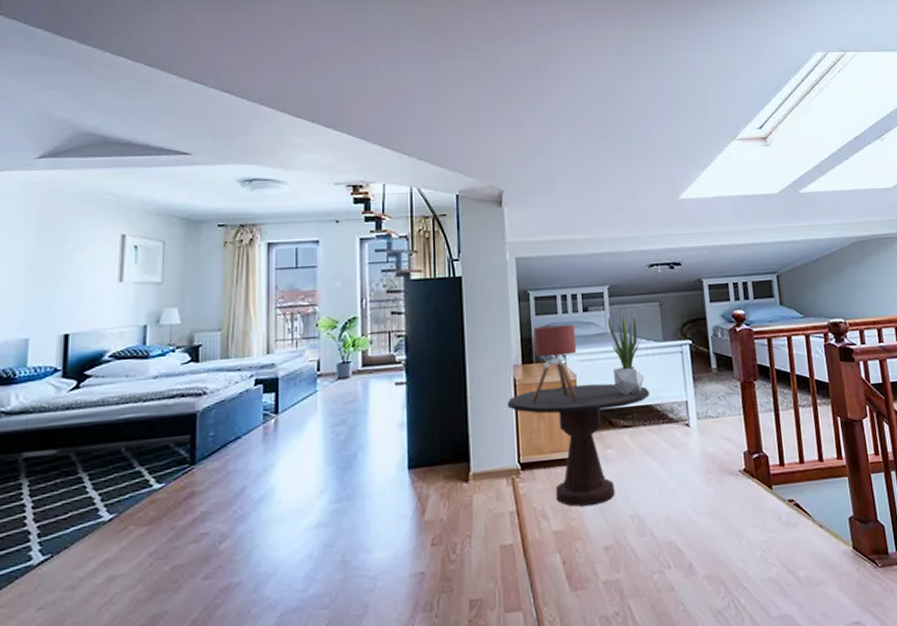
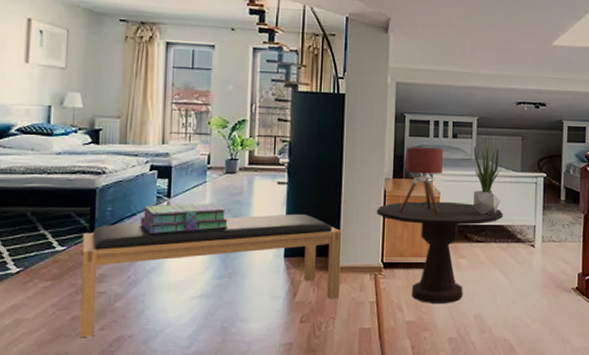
bench: none [180,416,475,592] -> present [79,213,342,338]
stack of books: none [246,414,343,458] -> present [140,203,228,234]

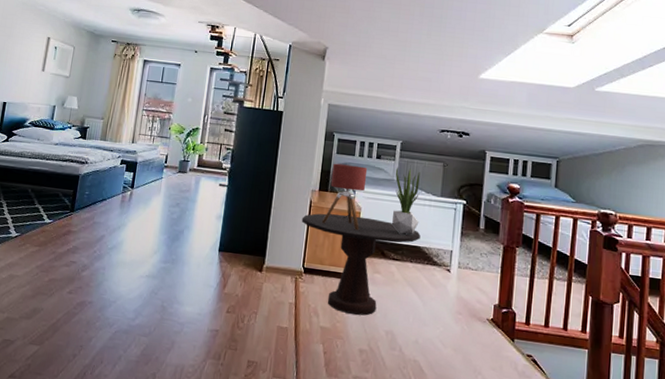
bench: present [79,213,342,338] -> none [53,206,270,298]
stack of books: present [140,203,228,234] -> none [108,193,176,220]

